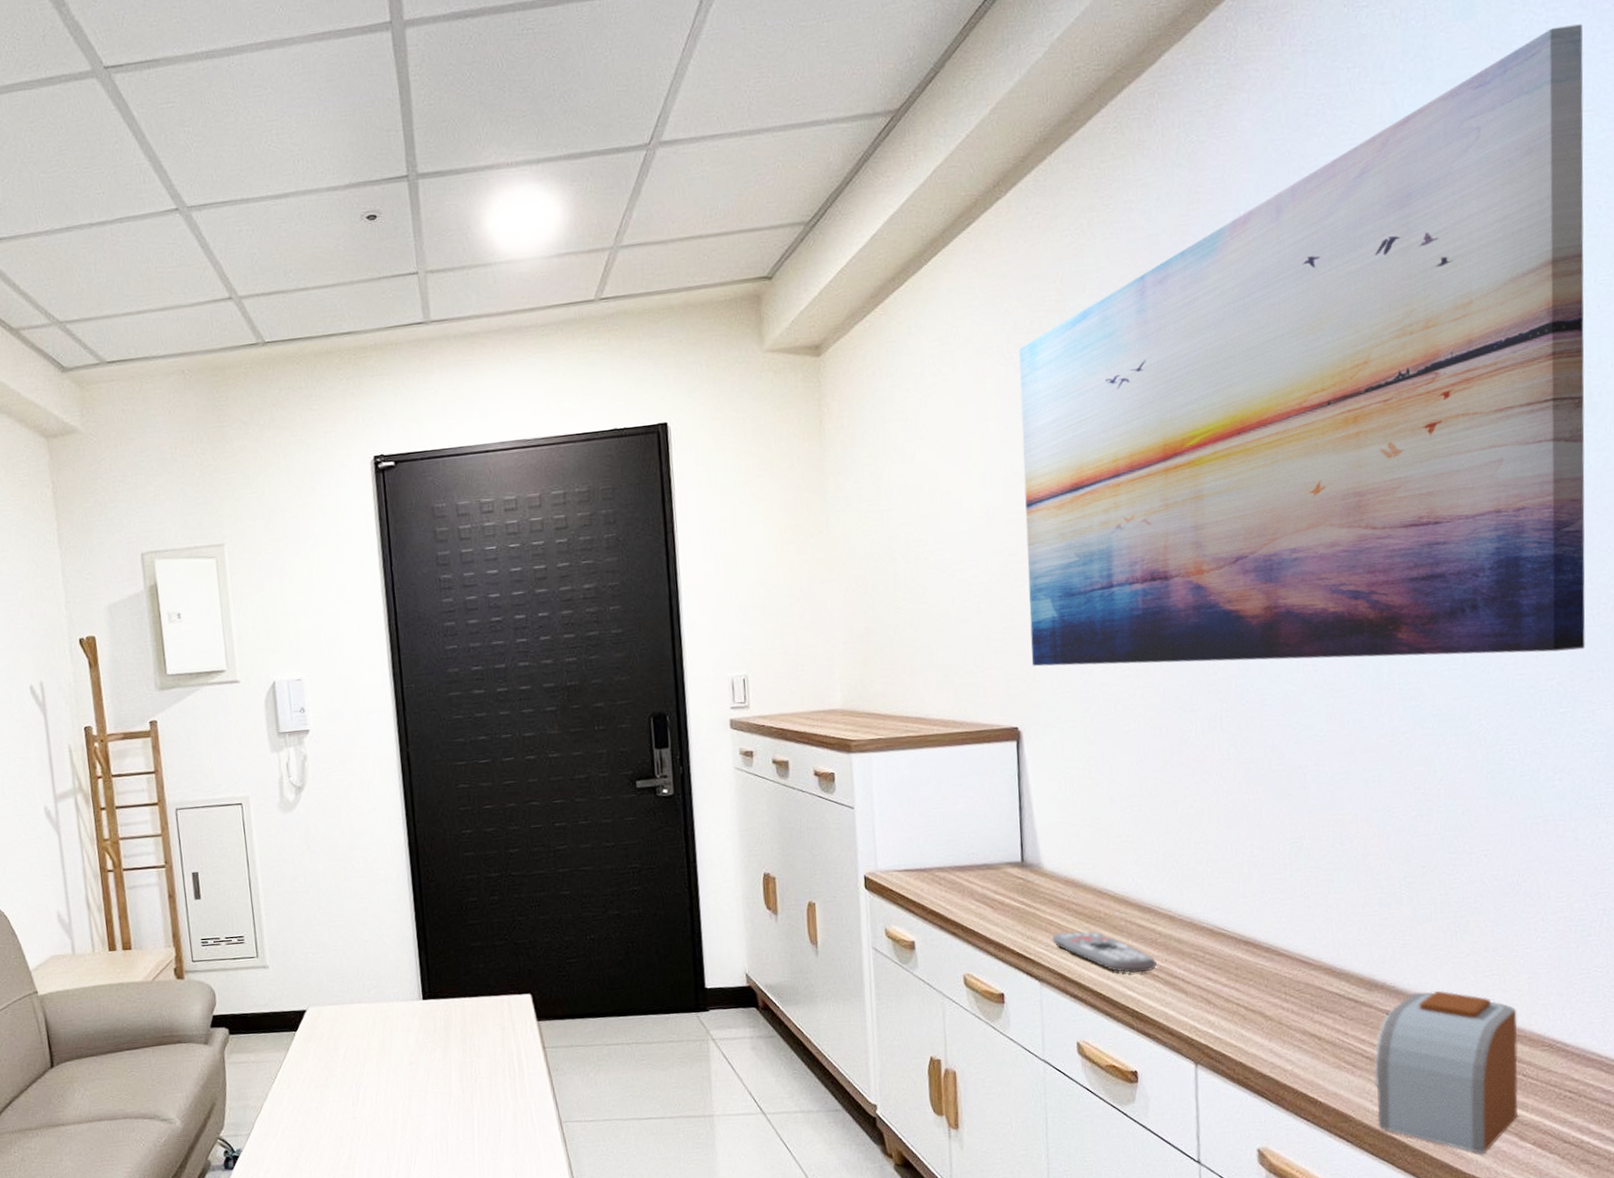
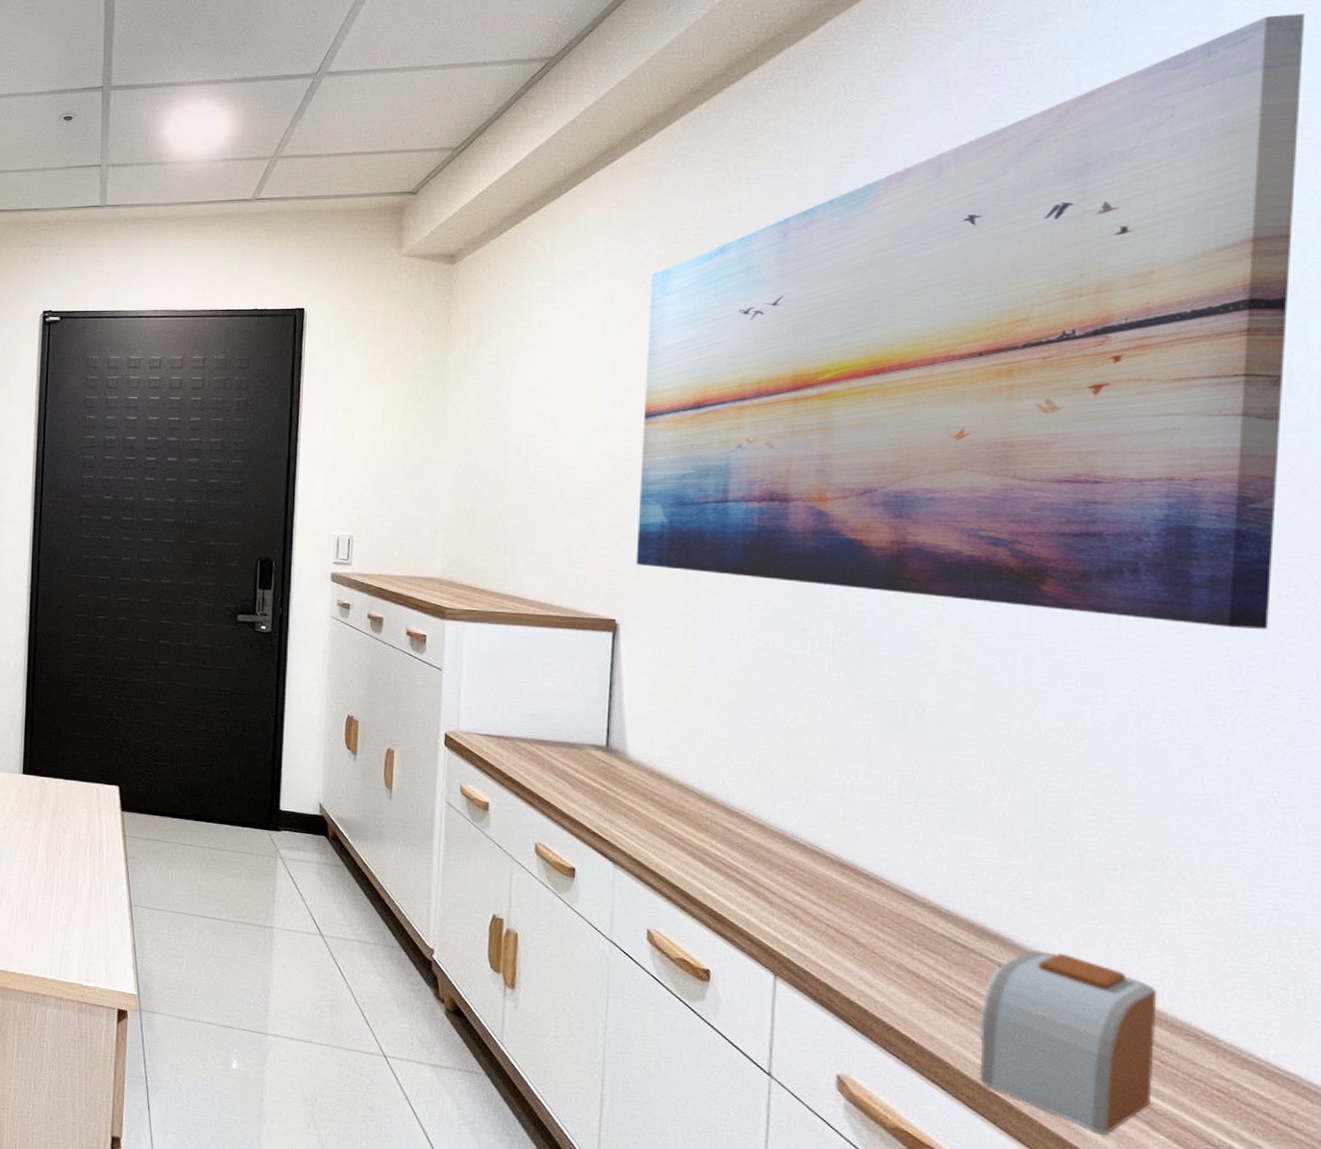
remote control: present [1051,931,1157,973] -> none [630,820,741,874]

